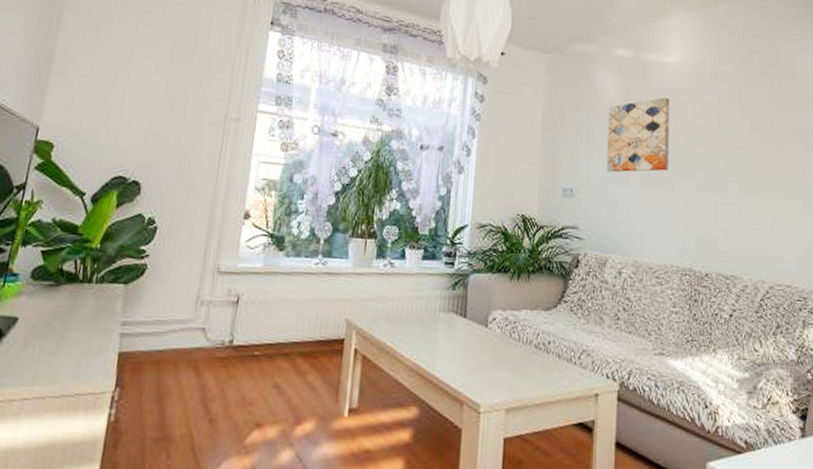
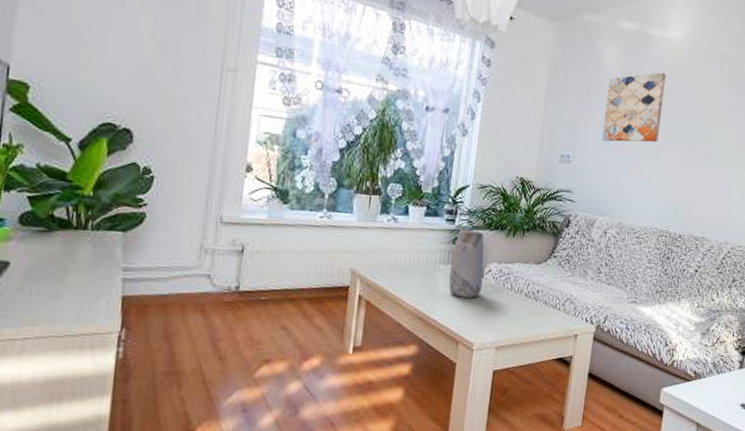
vase: none [449,273,488,351] -> present [448,229,485,298]

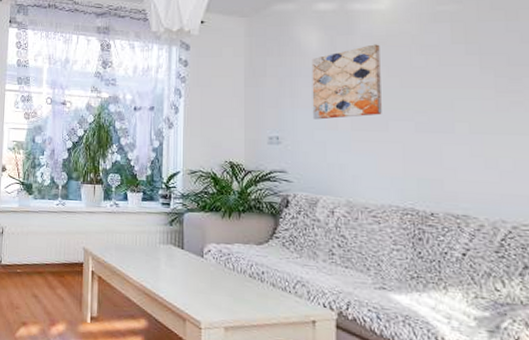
vase: present [448,229,485,298] -> none [169,212,204,277]

